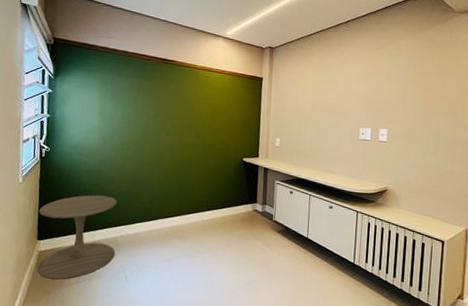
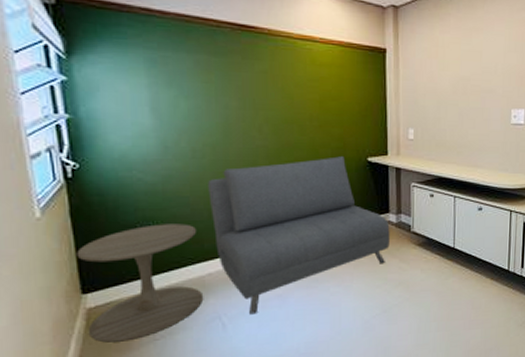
sofa: none [128,155,257,272] -> present [208,156,390,315]

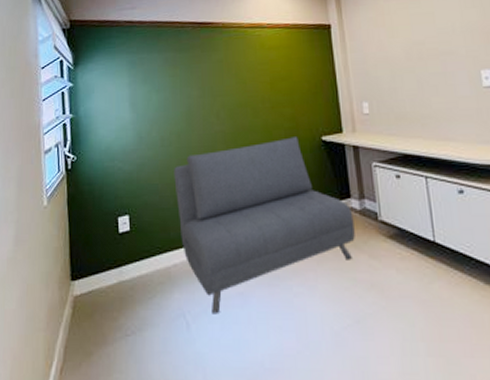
side table: present [76,224,204,343] -> none [69,211,170,334]

